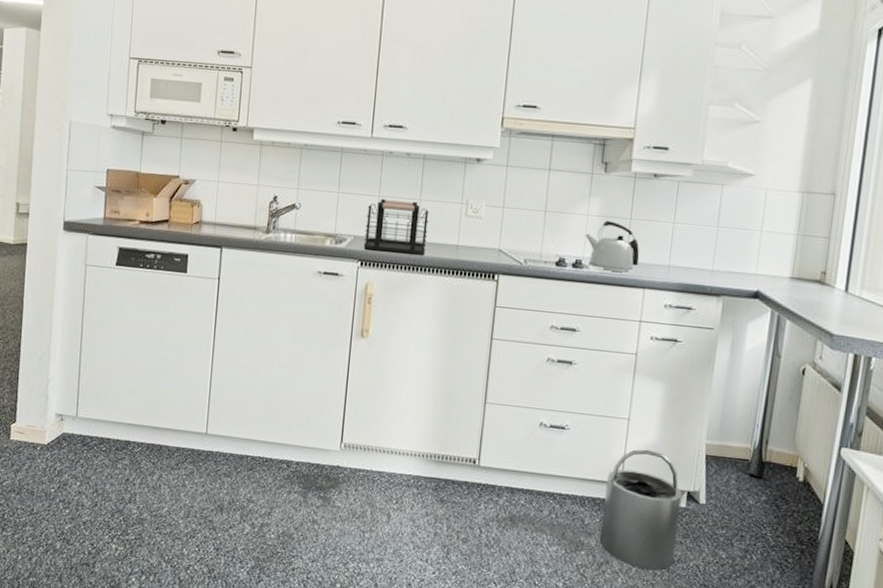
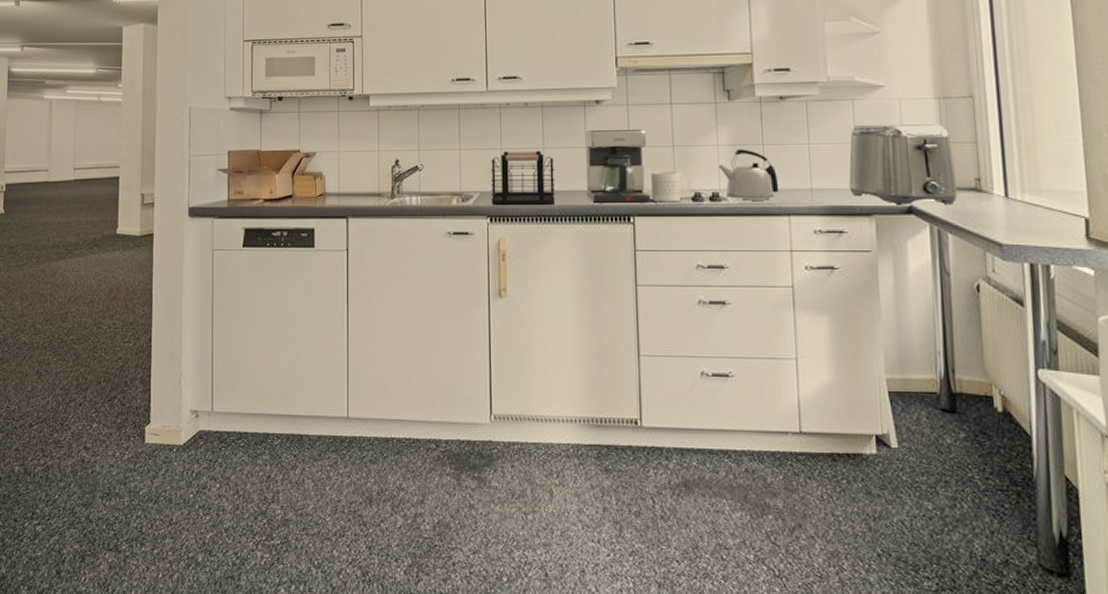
coffee maker: none [456,187,522,264] -> present [586,129,651,204]
mug: none [517,233,557,265] -> present [650,170,691,202]
bucket: present [600,449,682,570] -> none [784,391,874,531]
toaster: none [704,210,807,294] -> present [849,124,958,205]

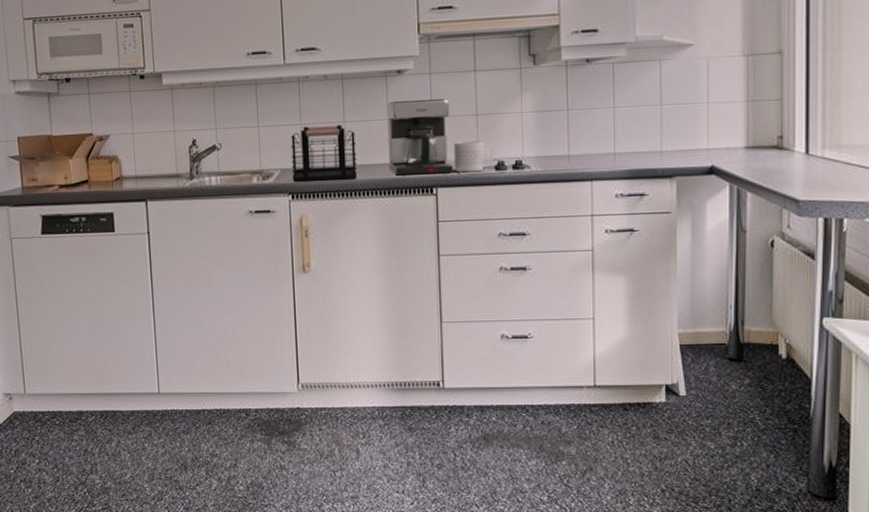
kettle: present [718,149,779,202] -> none [522,115,583,168]
toaster: present [849,124,958,205] -> none [652,82,759,166]

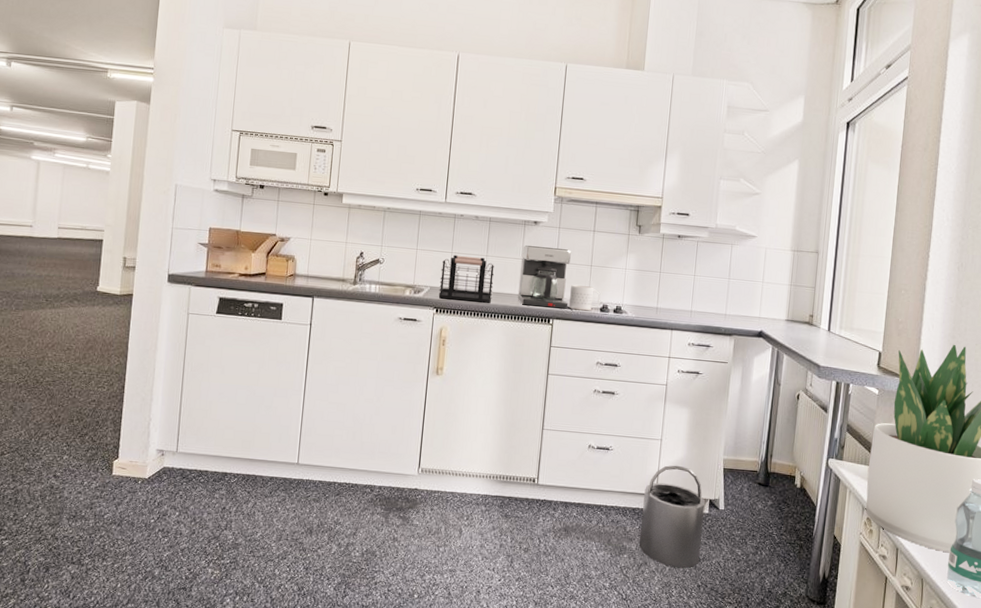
bucket: none [579,347,660,472] -> present [639,465,705,569]

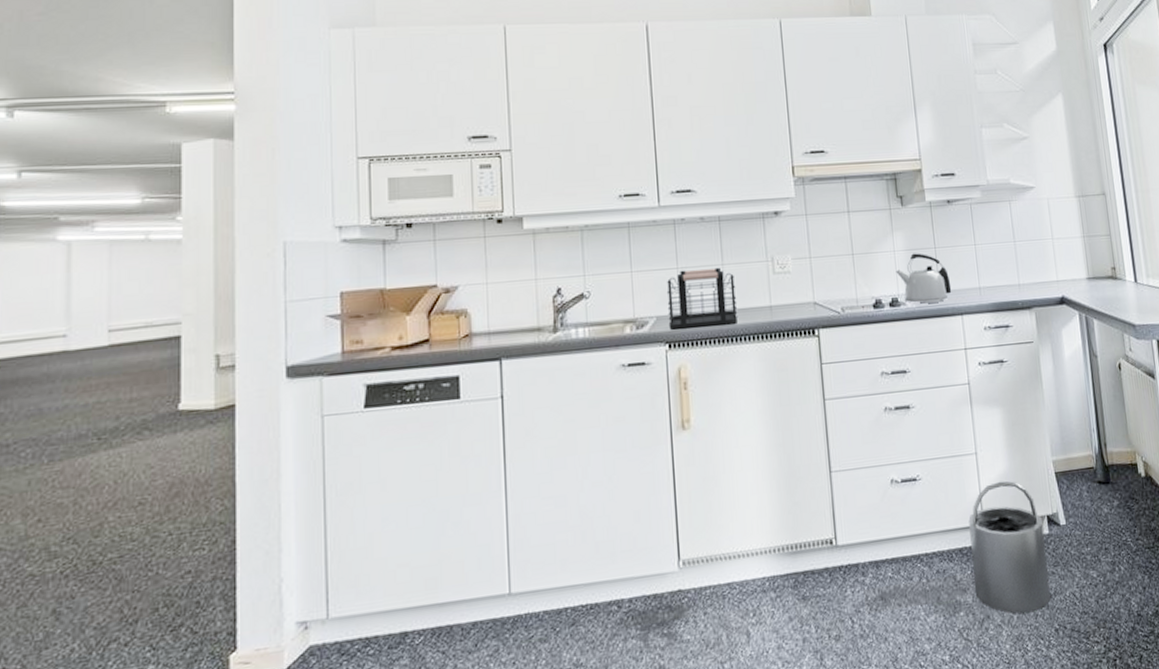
coffee maker: present [517,245,572,310] -> none [766,239,834,320]
mug: present [568,284,601,311] -> none [832,279,872,312]
kettle: none [624,273,668,317] -> present [896,253,952,304]

